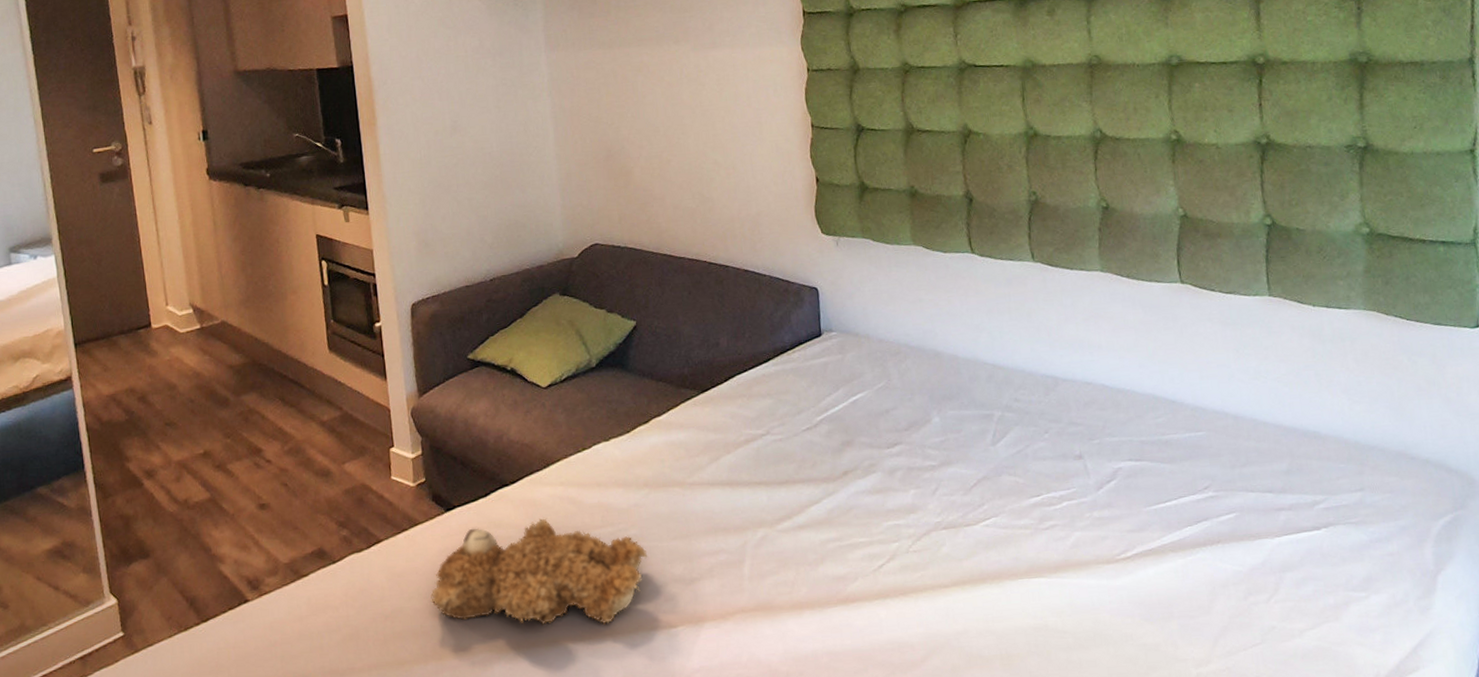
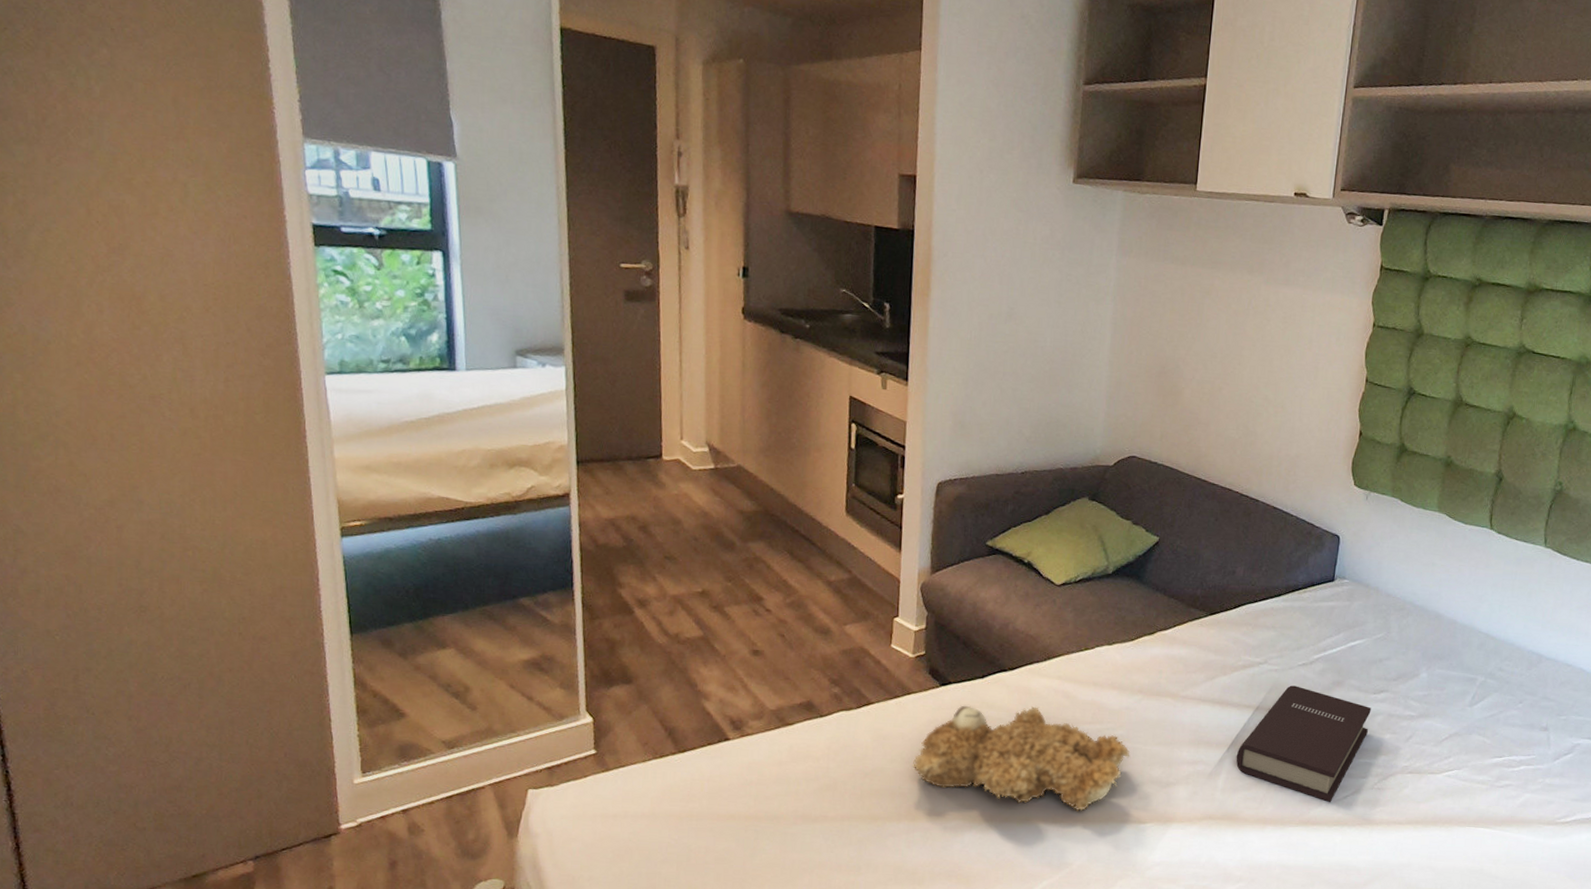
book: none [757,453,890,574] -> present [1236,685,1371,802]

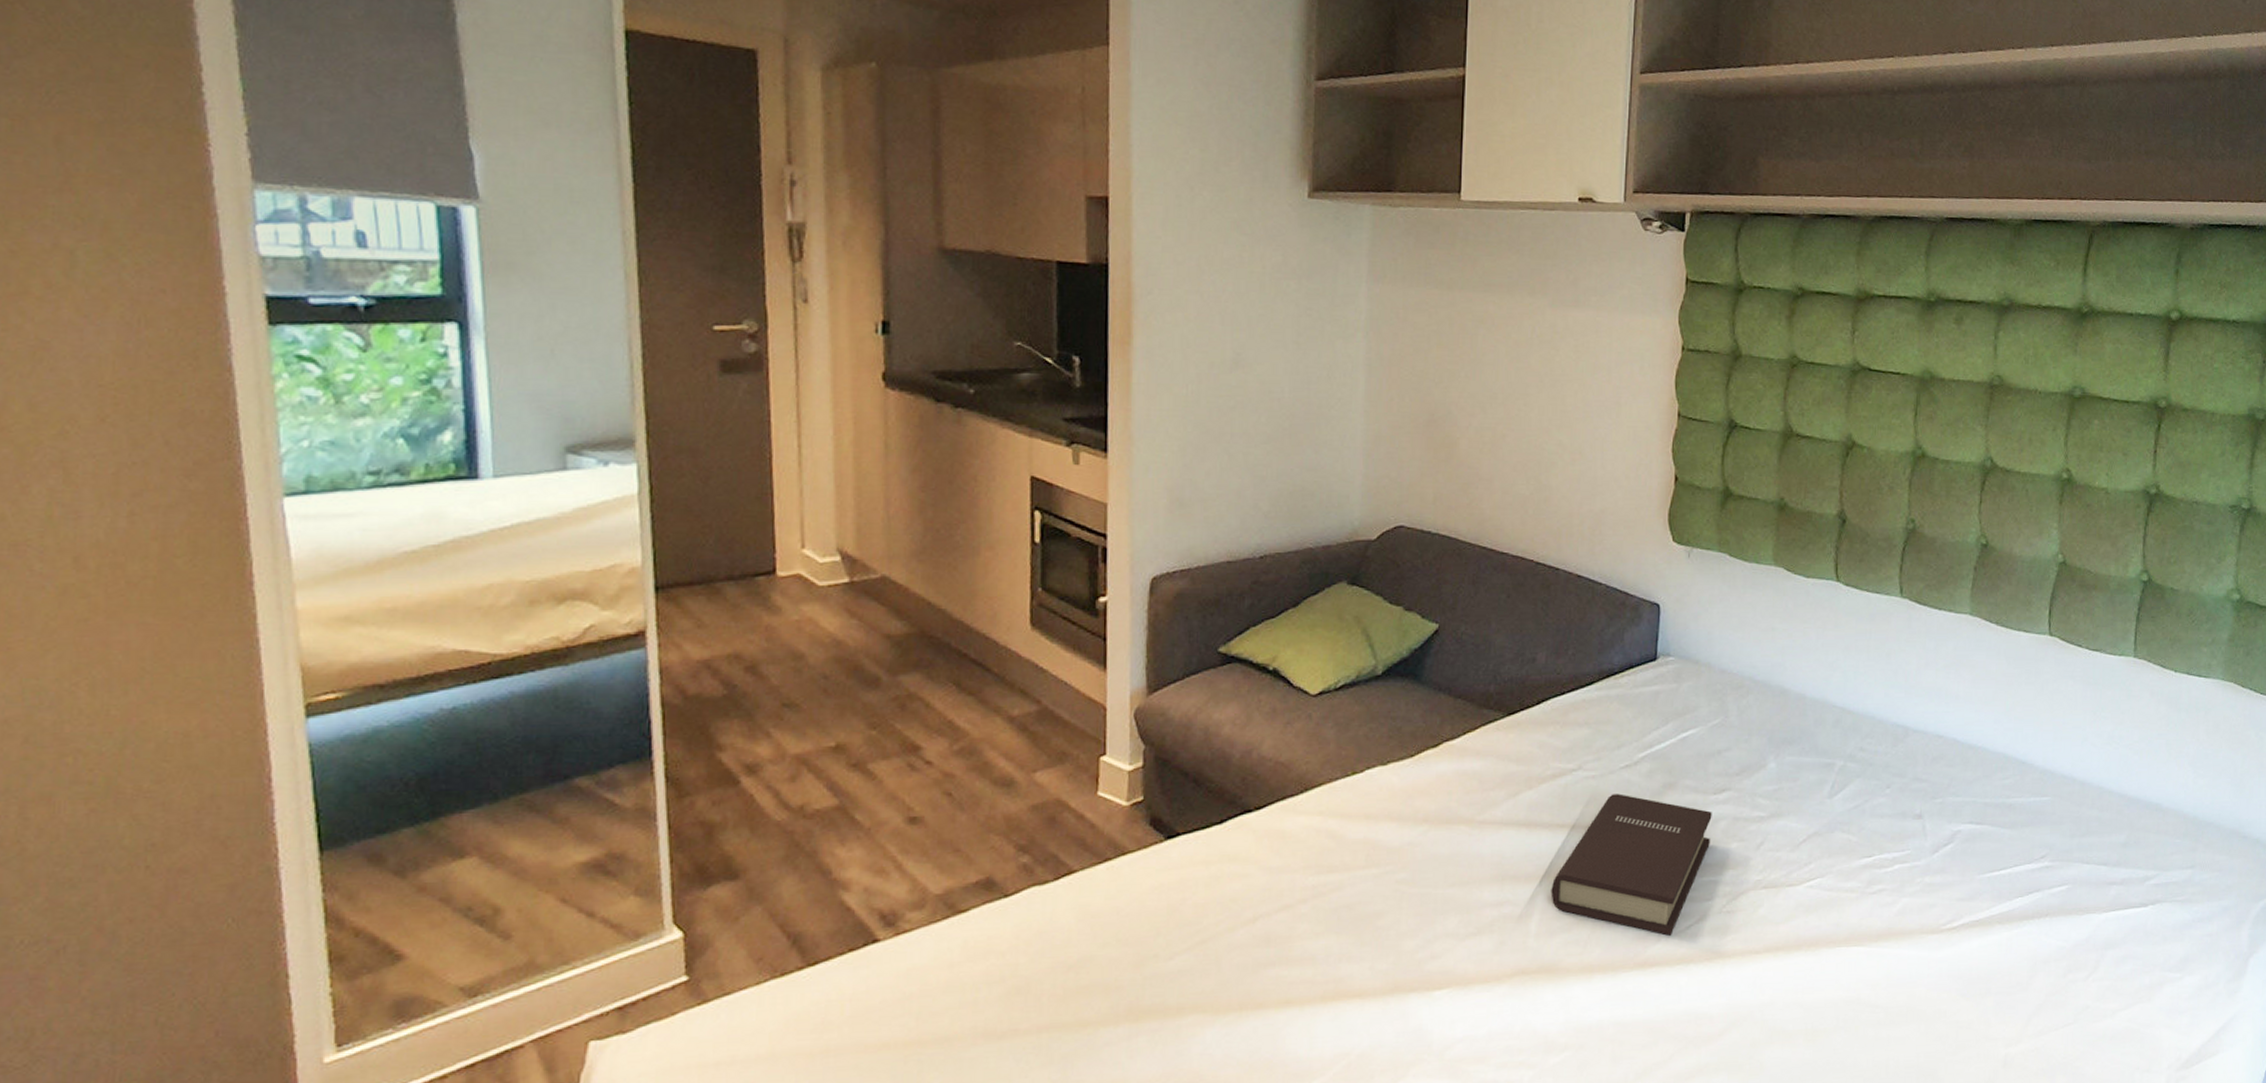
teddy bear: present [912,705,1130,812] -> none [1131,854,1417,984]

